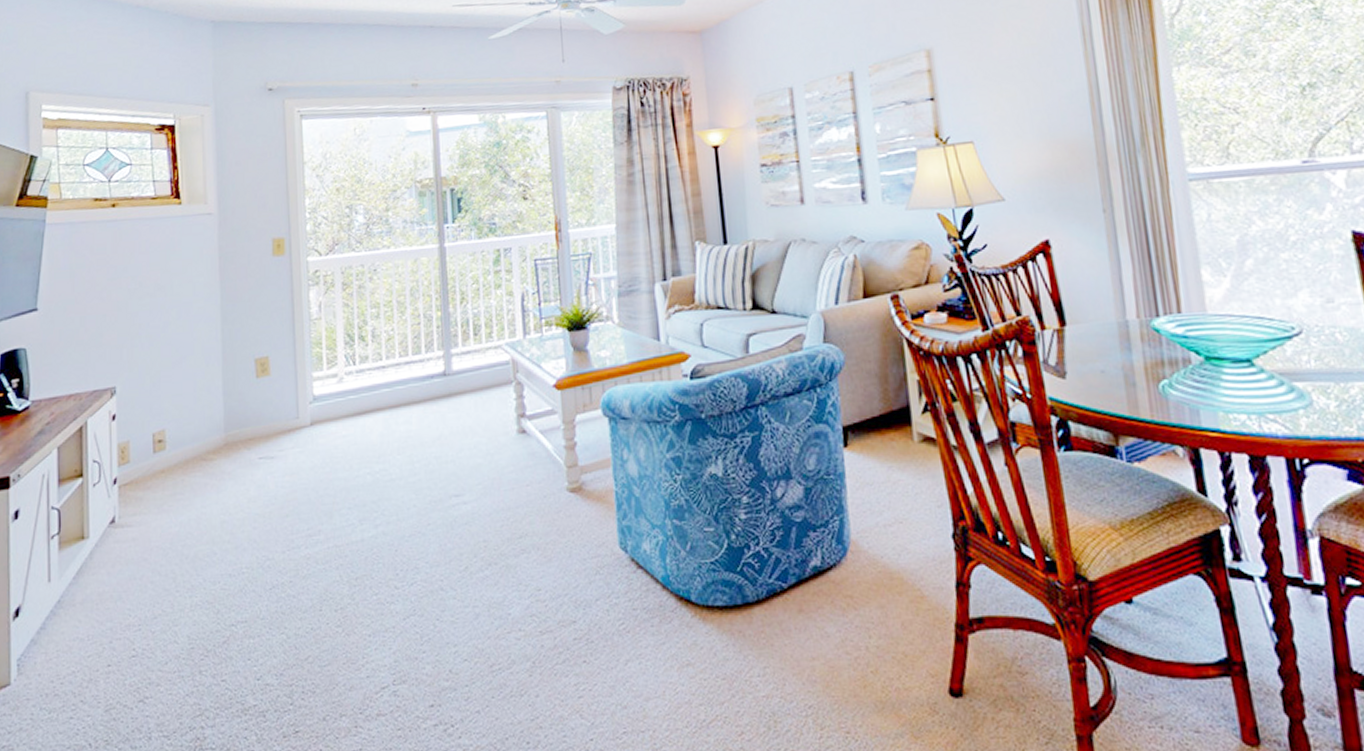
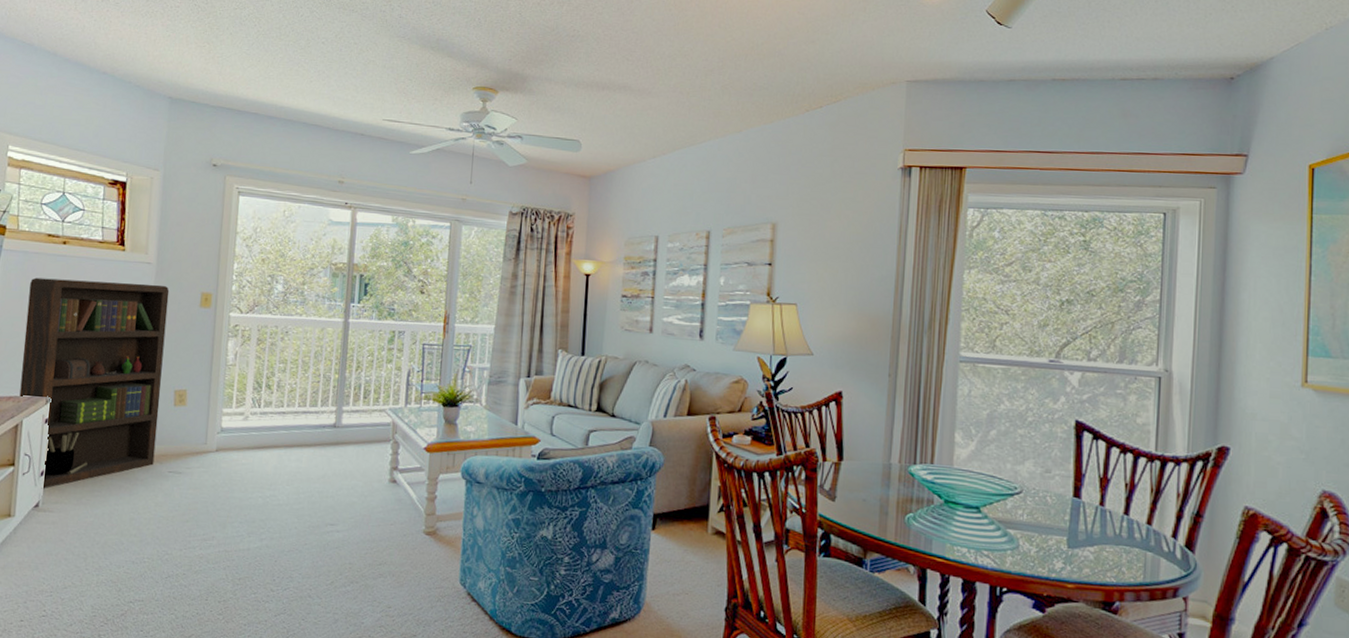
bookcase: none [80,237,241,500] -> present [19,277,170,489]

